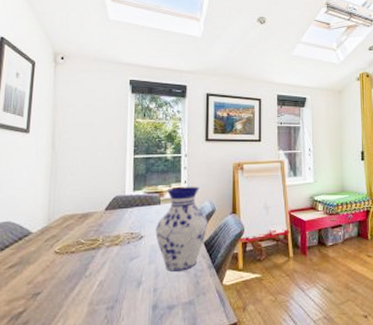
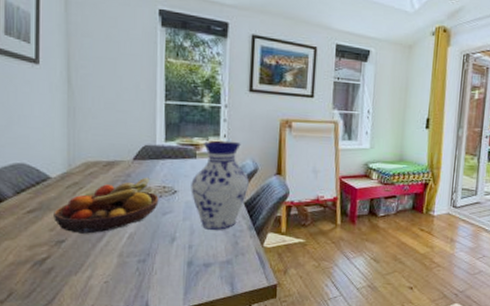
fruit bowl: none [32,225,127,285] -> present [54,177,159,234]

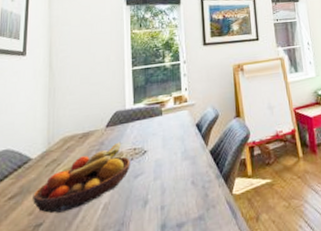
vase: present [191,140,249,230] -> none [159,92,212,186]

